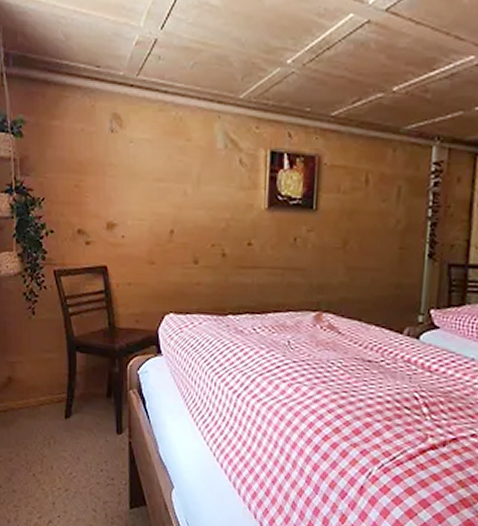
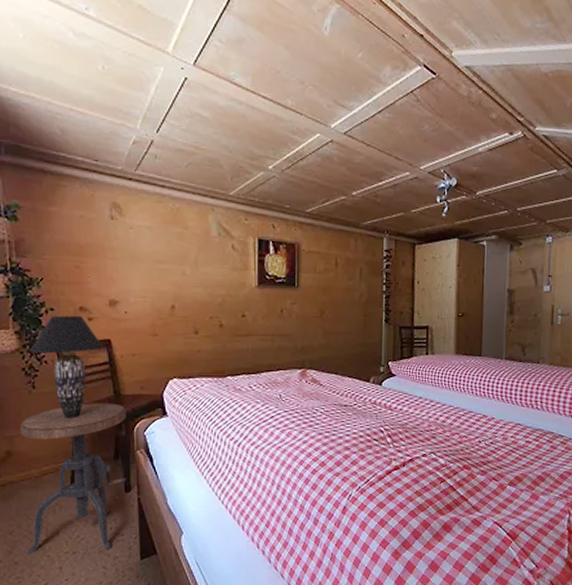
side table: none [20,334,120,492] -> present [20,403,127,553]
table lamp: none [30,238,100,349] -> present [29,315,104,419]

